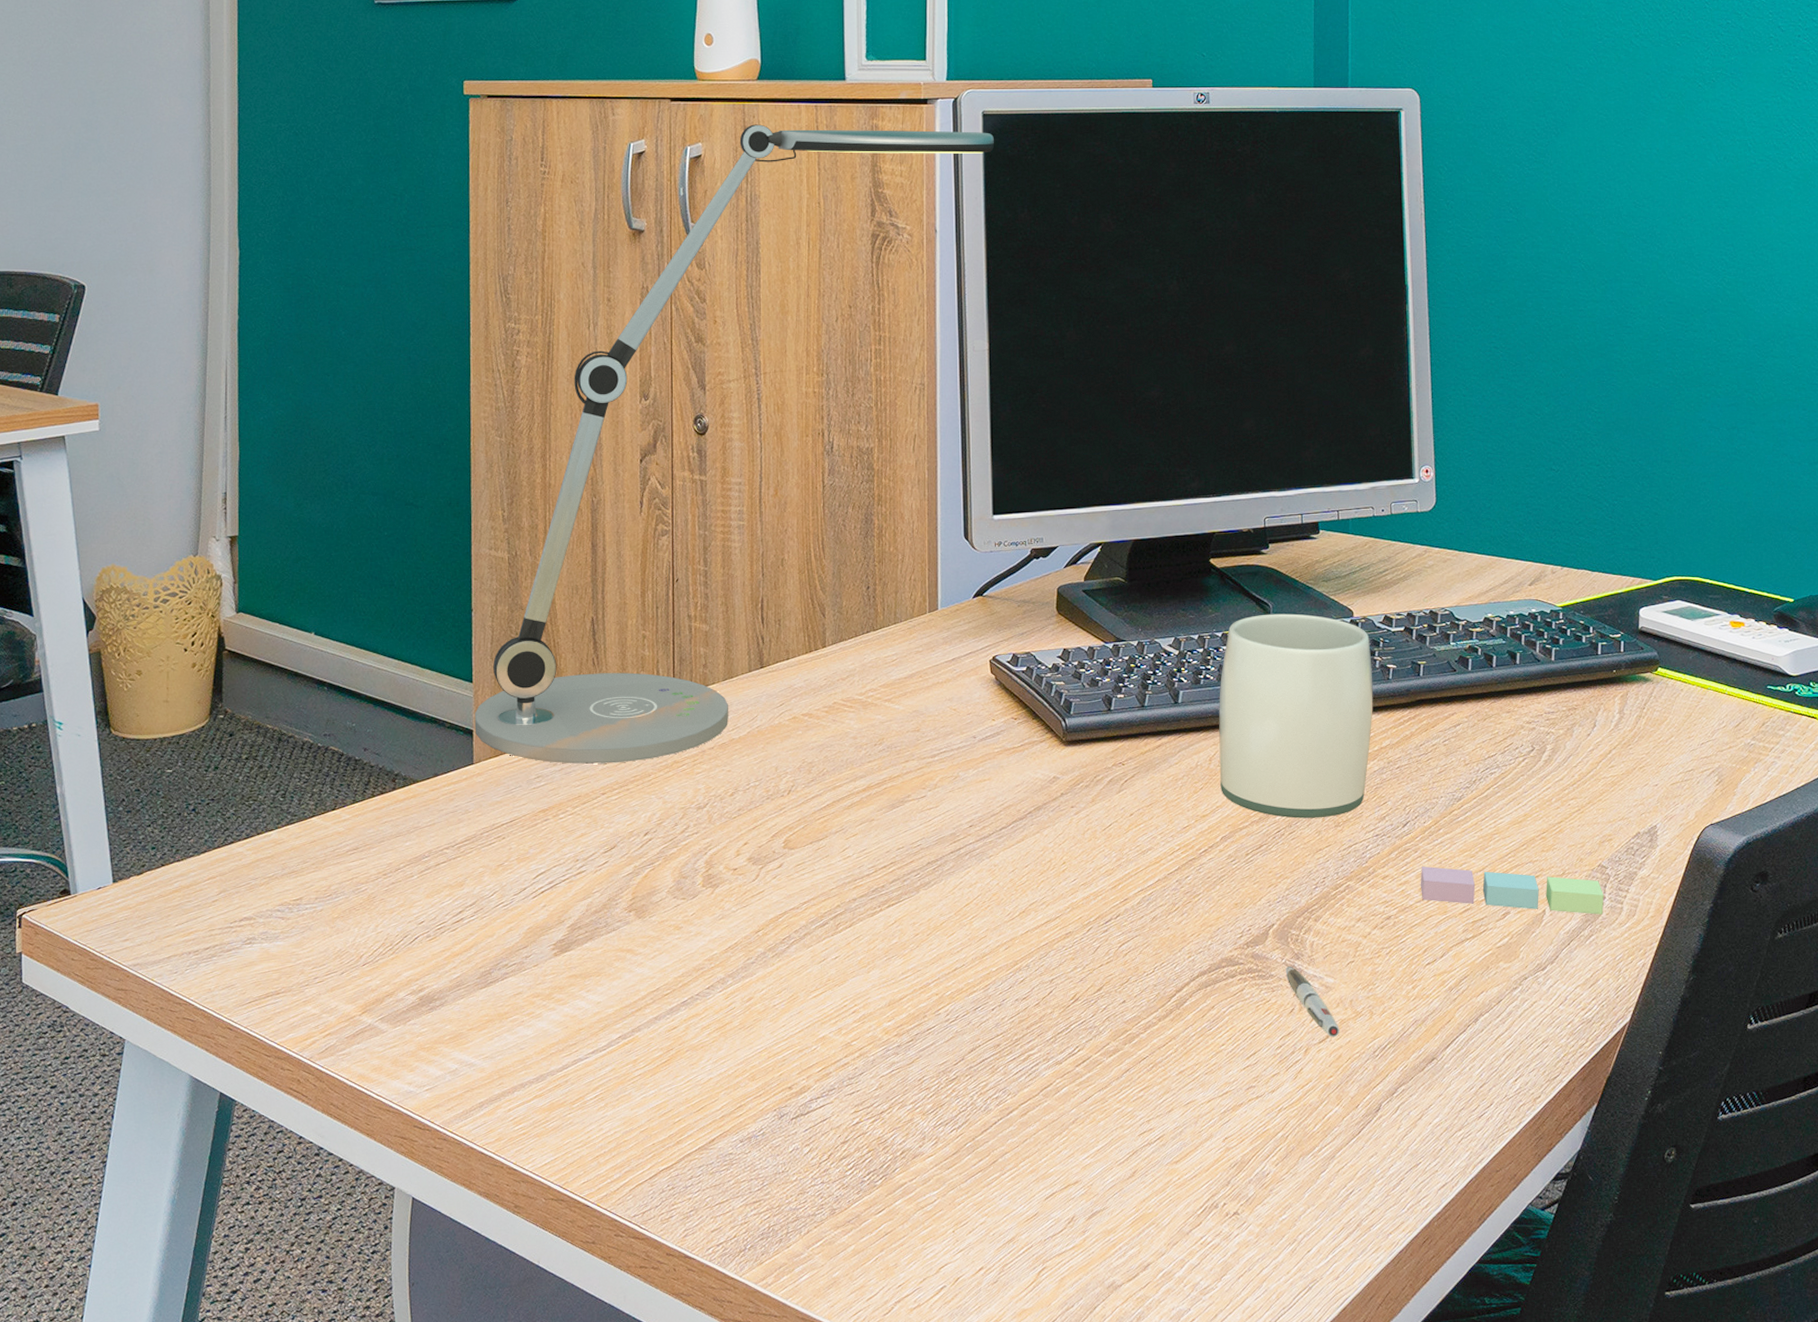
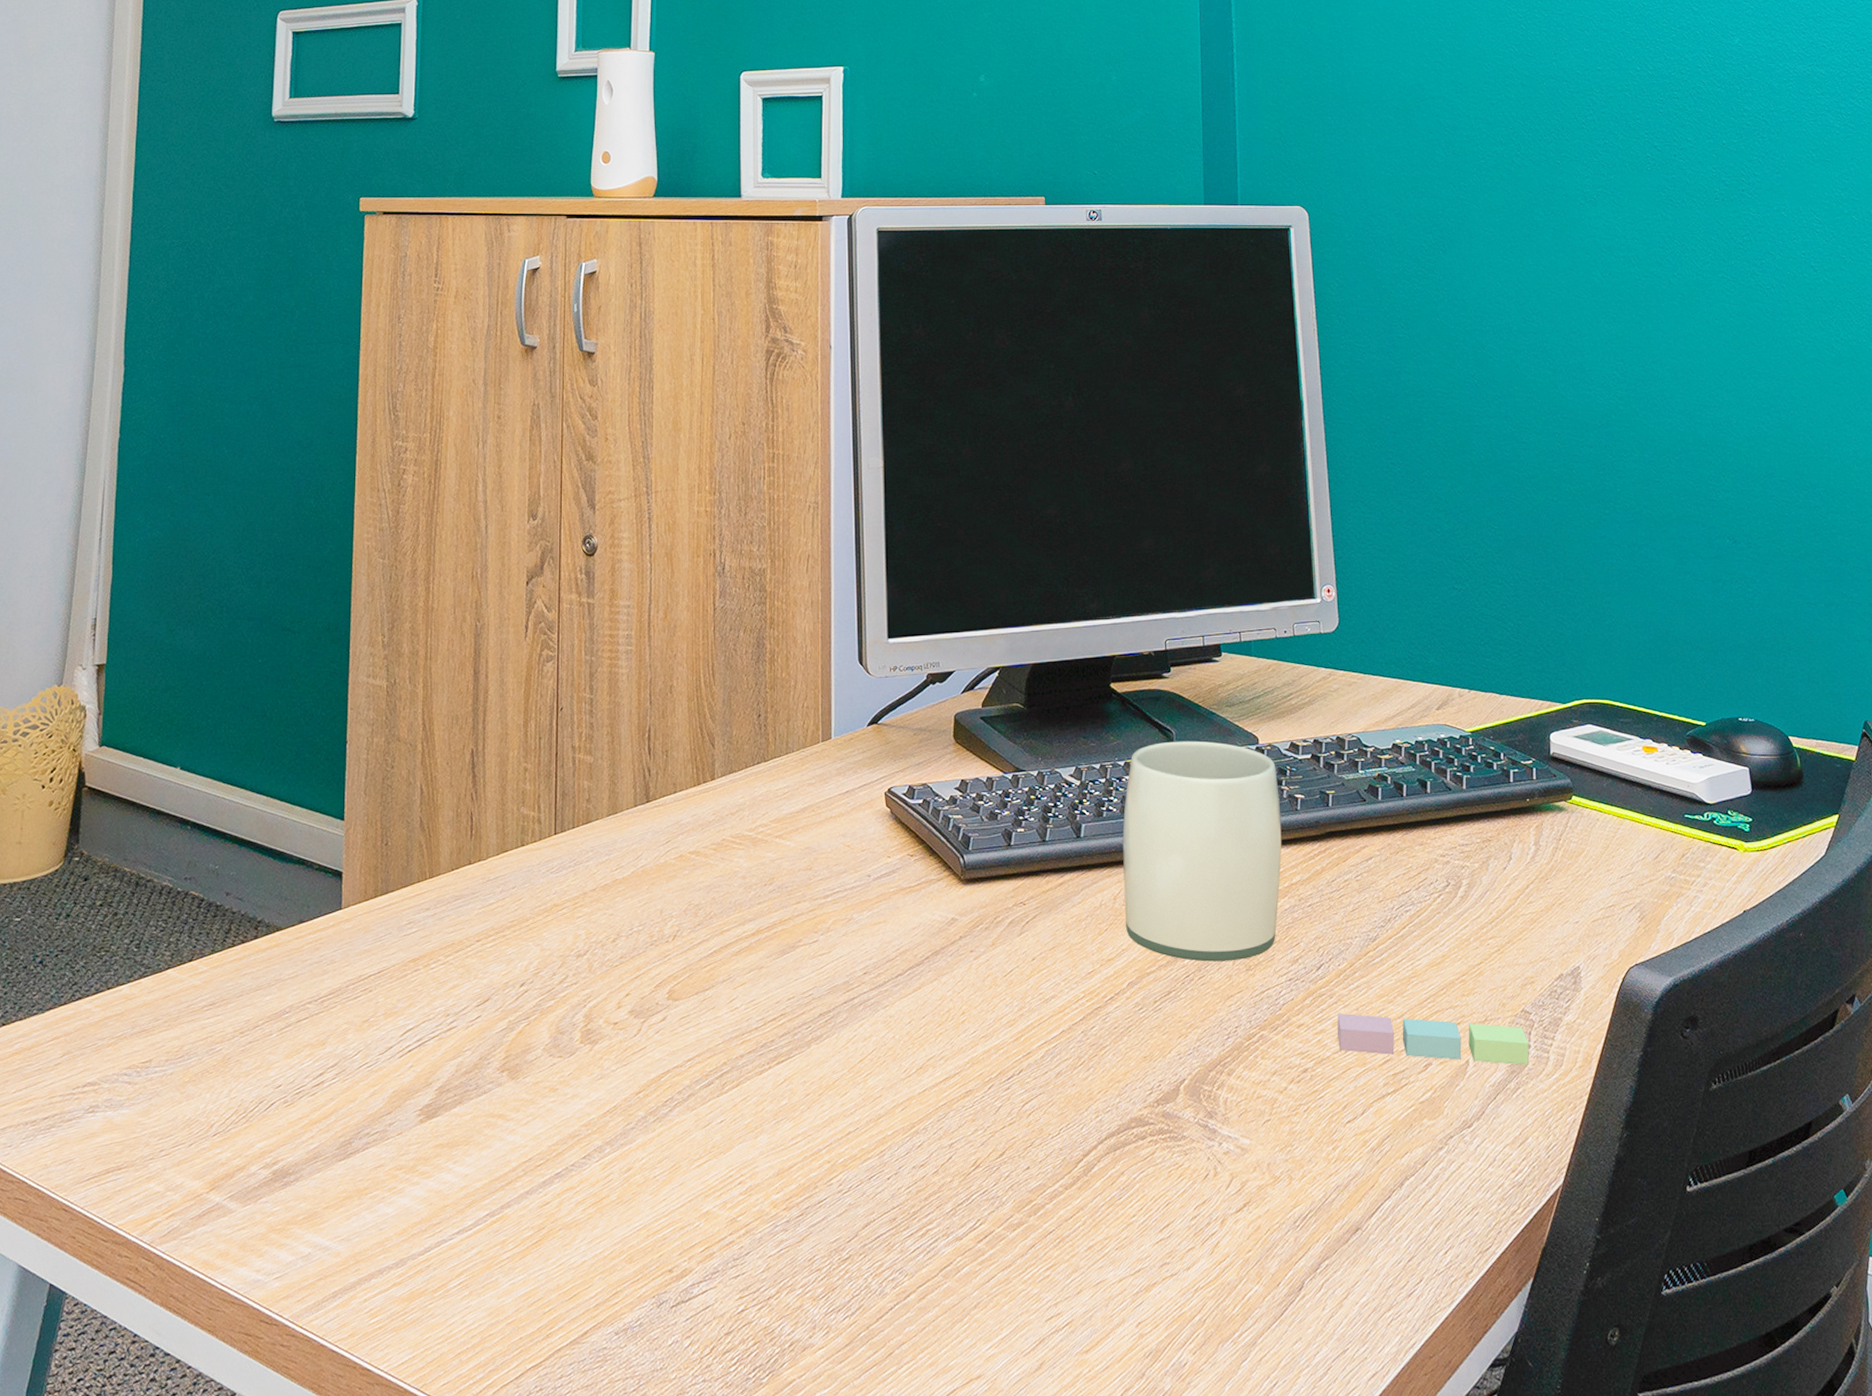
desk lamp: present [474,124,994,764] -> none [344,241,889,908]
pen: present [1285,966,1340,1038] -> none [1198,1125,1258,1206]

